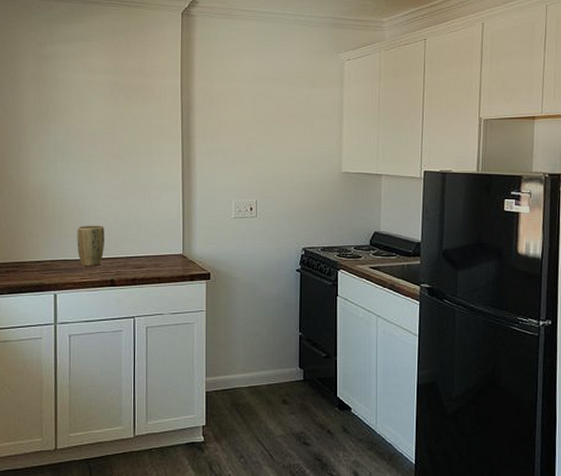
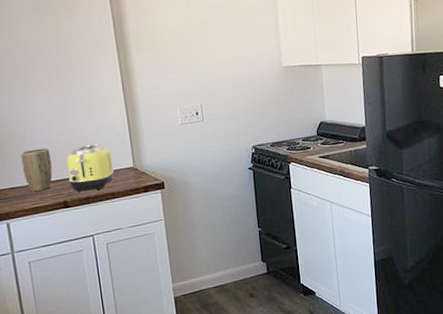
toaster: none [118,226,163,272] -> present [66,143,115,192]

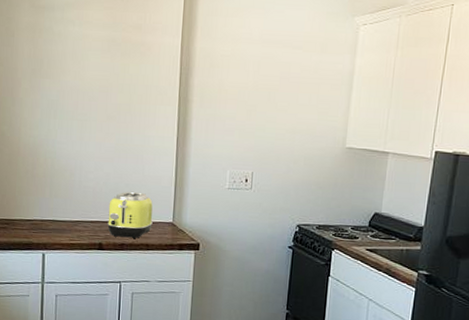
plant pot: present [20,147,53,191] -> none [66,186,95,229]

